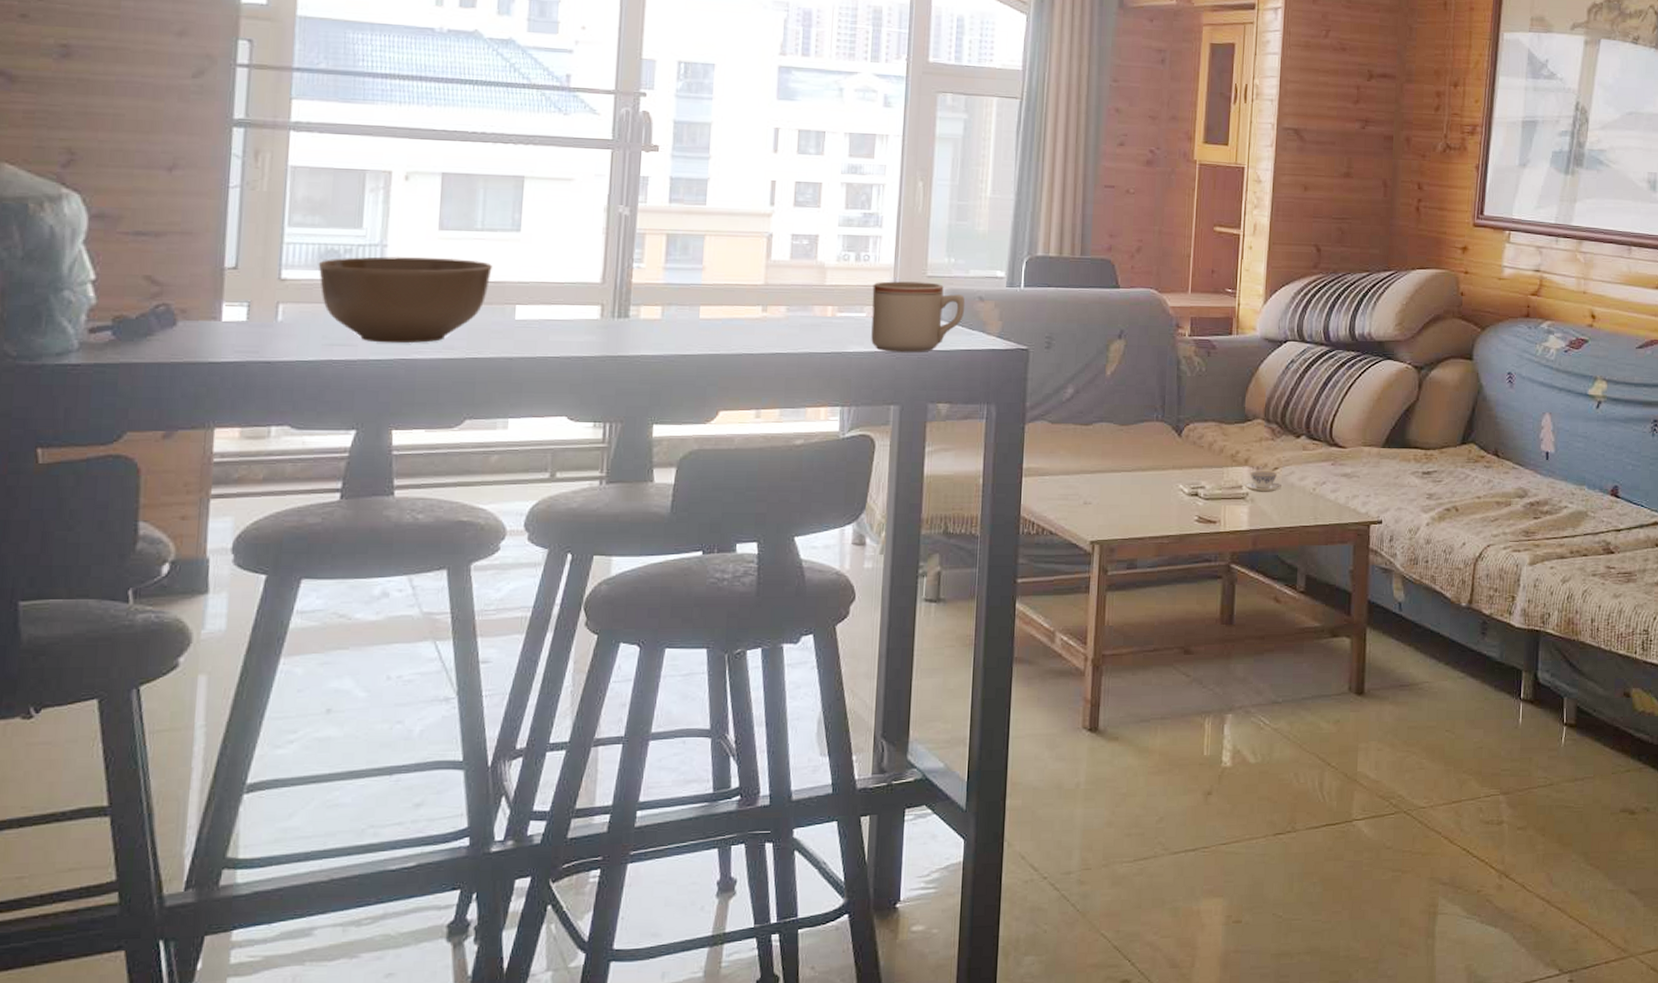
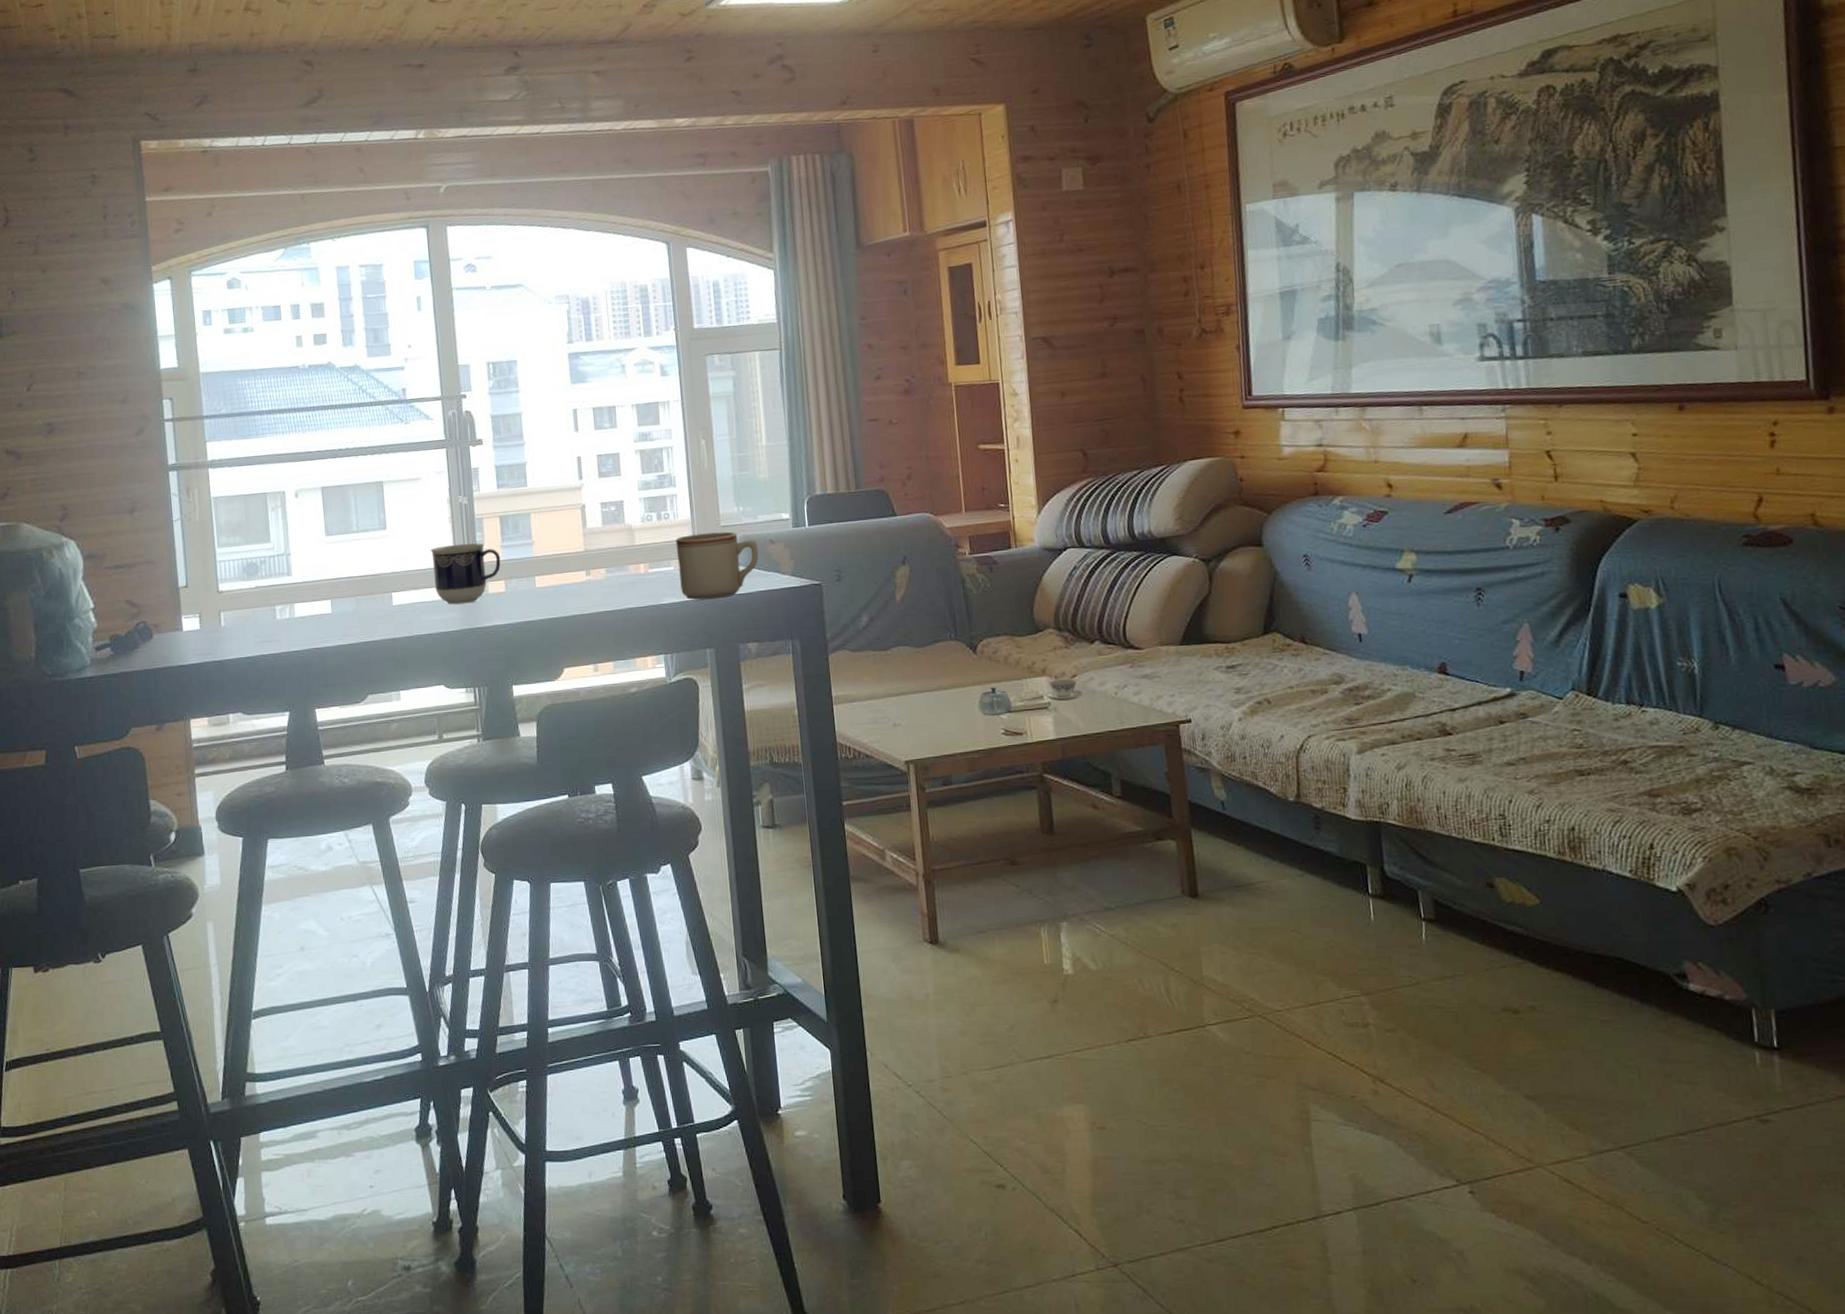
bowl: present [318,256,492,344] -> none [243,558,370,636]
cup: none [573,259,661,328] -> present [430,543,501,605]
teapot: none [1175,473,1210,501] -> present [978,687,1013,716]

